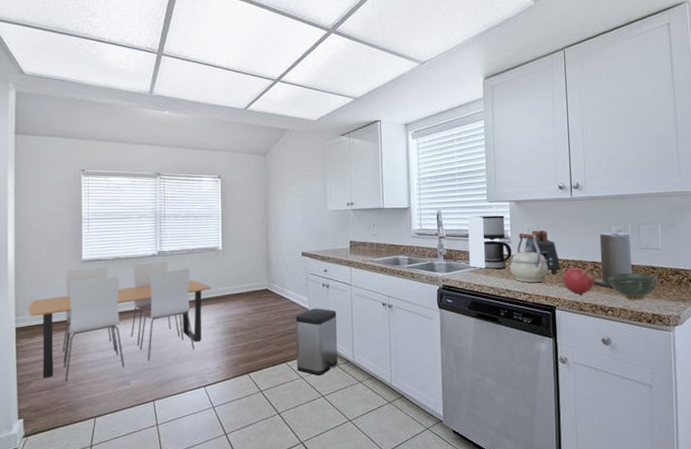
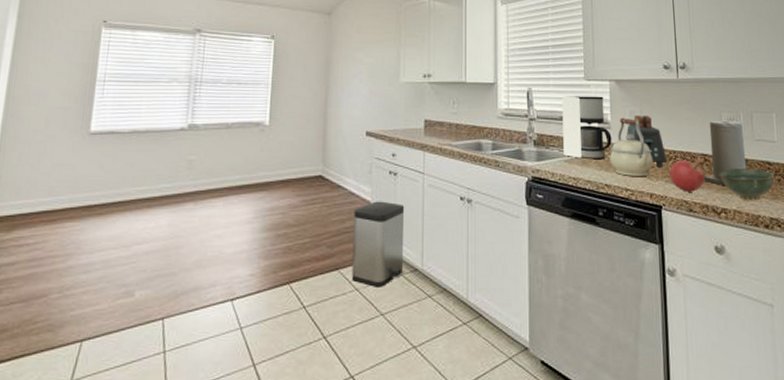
dining table: present [29,261,212,382] -> none [10,136,252,291]

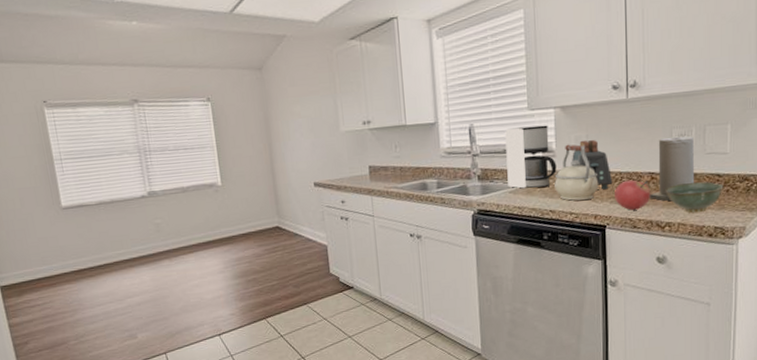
pedal bin: present [351,201,405,287] -> none [313,244,366,316]

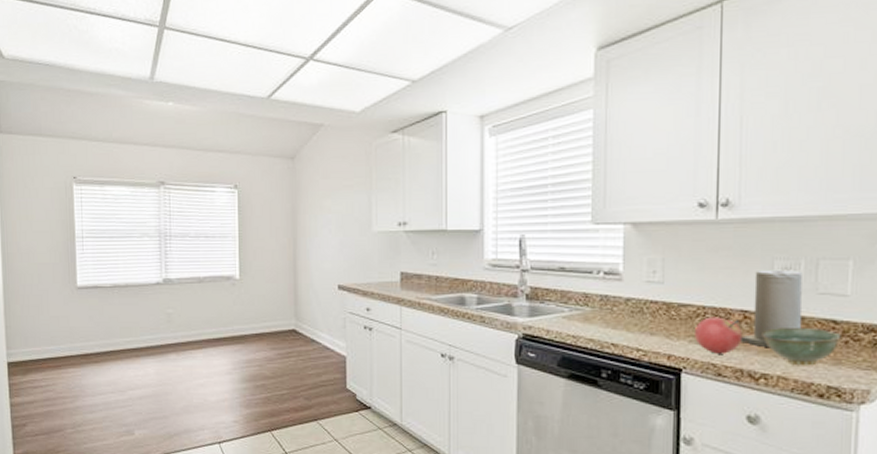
coffee maker: present [505,125,557,189] -> none [561,243,623,316]
kettle: present [554,144,599,201] -> none [619,267,675,336]
toaster: present [572,139,613,190] -> none [643,264,694,326]

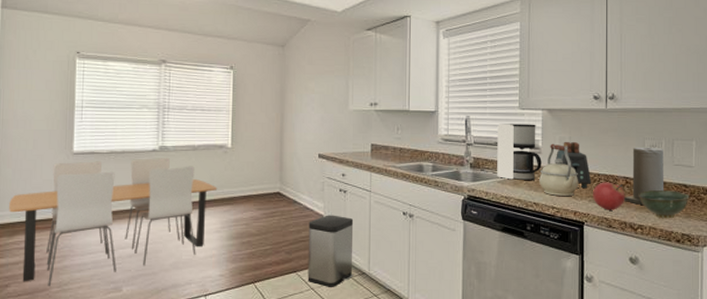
dining table: none [20,290,227,427] -> present [9,157,218,286]
pedal bin: none [329,356,384,439] -> present [307,215,354,287]
coffee maker: none [561,243,623,316] -> present [497,123,542,181]
kettle: none [619,267,675,336] -> present [539,143,579,197]
toaster: none [643,264,694,326] -> present [556,141,592,189]

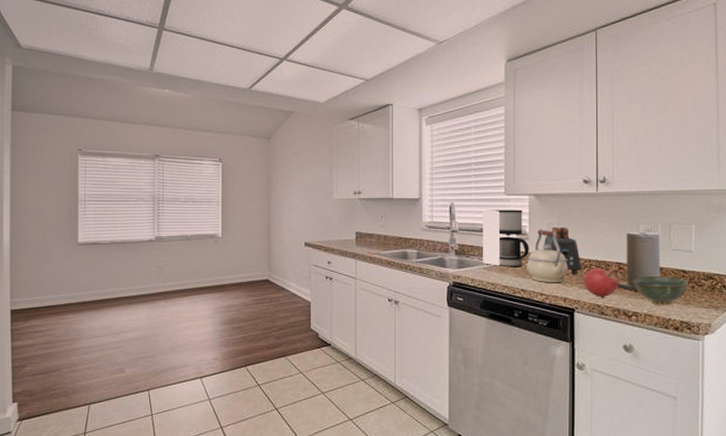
dining table: present [9,157,218,286] -> none [24,247,210,367]
pedal bin: present [307,215,354,287] -> none [296,301,341,371]

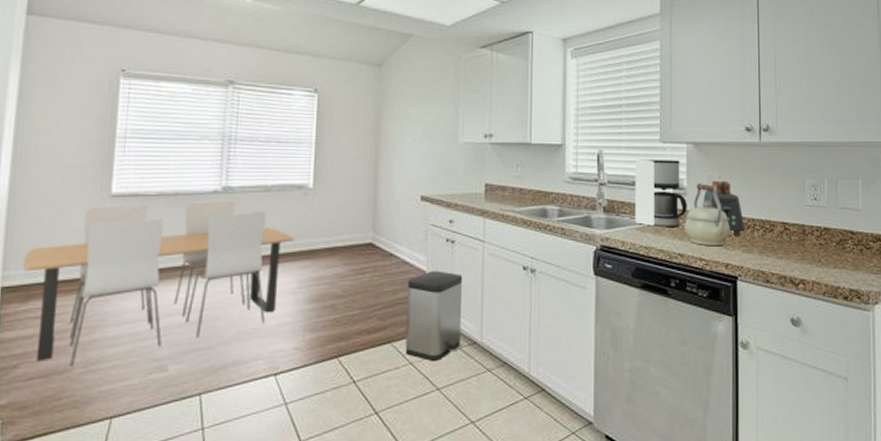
dining table: none [24,247,210,367] -> present [23,200,295,366]
pedal bin: none [296,301,341,371] -> present [405,270,463,361]
fruit: present [584,268,619,297] -> none [747,228,784,262]
paper towel: present [617,231,661,292] -> none [783,187,829,256]
bowl: present [632,276,689,306] -> none [799,238,857,272]

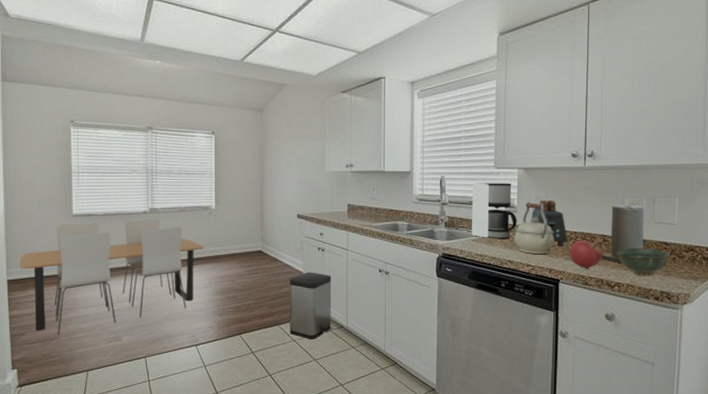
fruit: none [747,228,784,262] -> present [569,240,603,268]
paper towel: none [783,187,829,256] -> present [601,204,644,264]
bowl: none [799,238,857,272] -> present [616,248,670,277]

